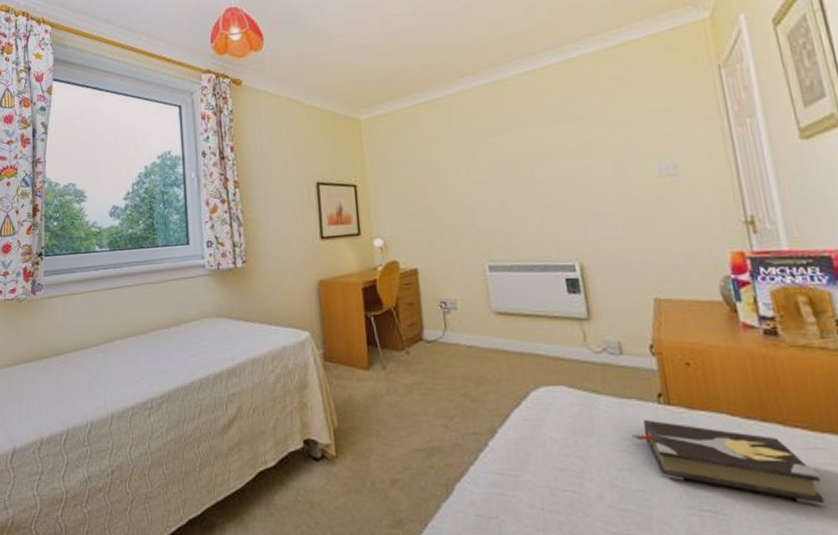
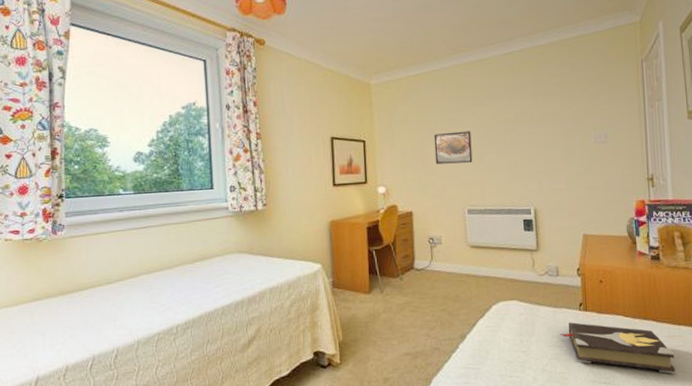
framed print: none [439,168,492,211] -> present [434,131,473,165]

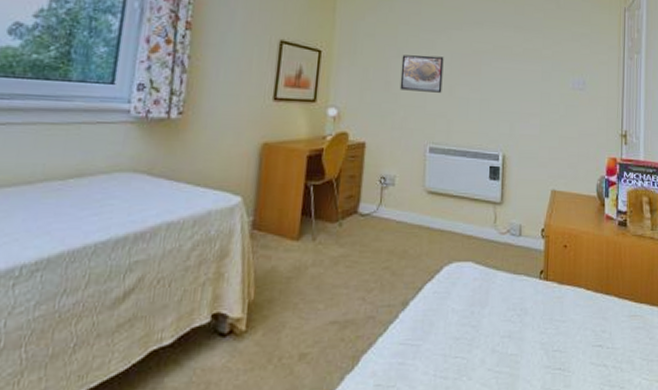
hardback book: present [560,322,676,374] -> none [516,292,634,361]

